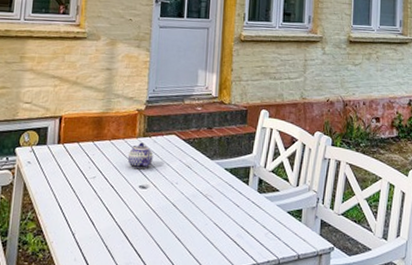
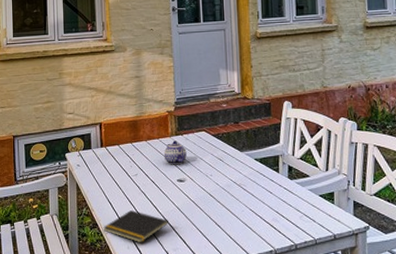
notepad: none [48,217,124,255] -> present [103,210,168,243]

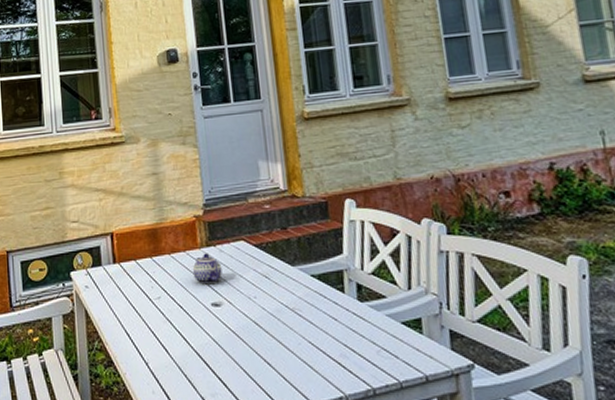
notepad: present [103,210,168,243] -> none [120,344,203,387]

